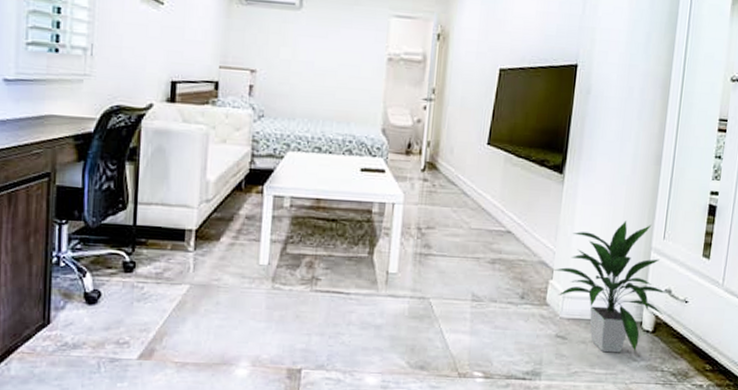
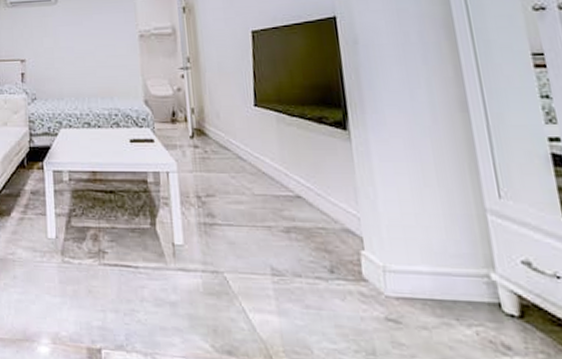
indoor plant: present [554,221,669,353] -> none [363,178,530,344]

